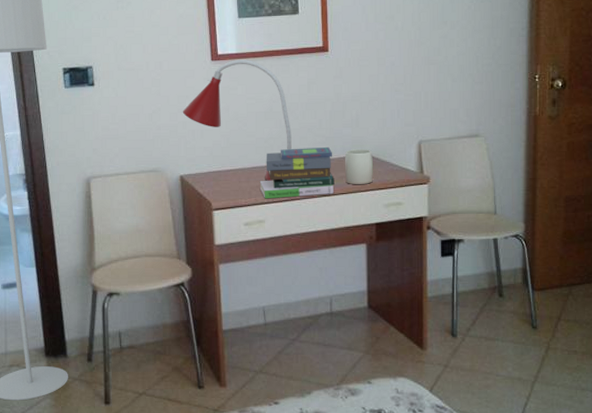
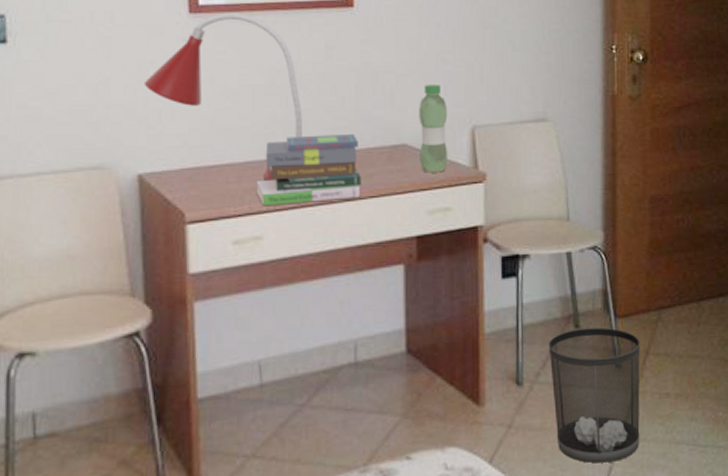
mug: present [344,149,374,185] -> none [374,137,414,185]
water bottle: none [378,109,400,176] -> present [419,85,448,173]
waste bin: none [477,297,554,399] -> present [548,327,641,464]

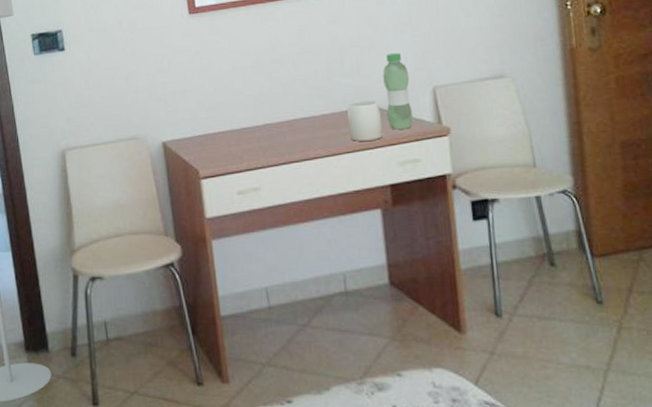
desk lamp: present [143,13,302,181] -> none [160,10,285,143]
books: present [256,133,361,207] -> none [251,100,338,164]
mug: none [374,137,414,185] -> present [347,100,383,142]
waste bin: present [548,327,641,464] -> none [524,266,630,393]

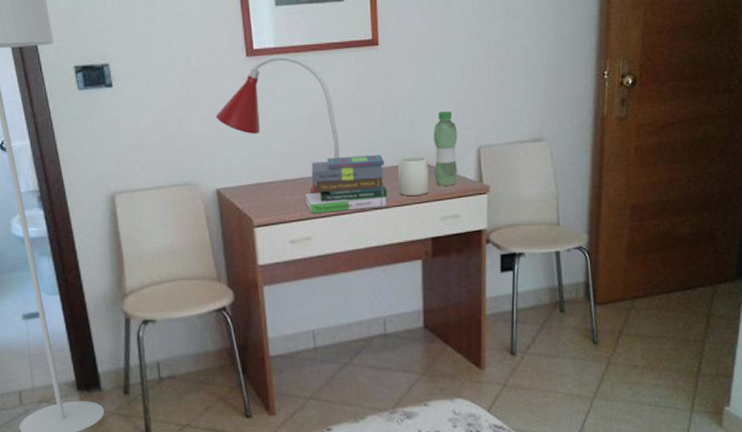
desk lamp: none [160,10,285,143] -> present [215,55,339,193]
books: none [251,100,338,164] -> present [305,154,387,214]

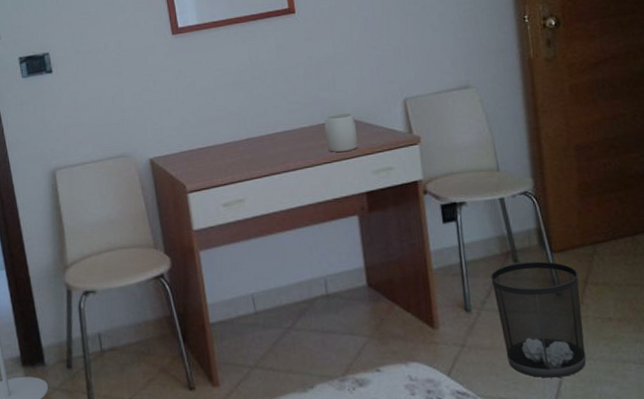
desk lamp: present [215,55,339,193] -> none [146,30,266,156]
books: present [305,154,387,214] -> none [235,113,317,176]
water bottle: present [434,111,458,186] -> none [357,67,386,140]
waste bin: none [538,312,615,416] -> present [490,261,587,378]

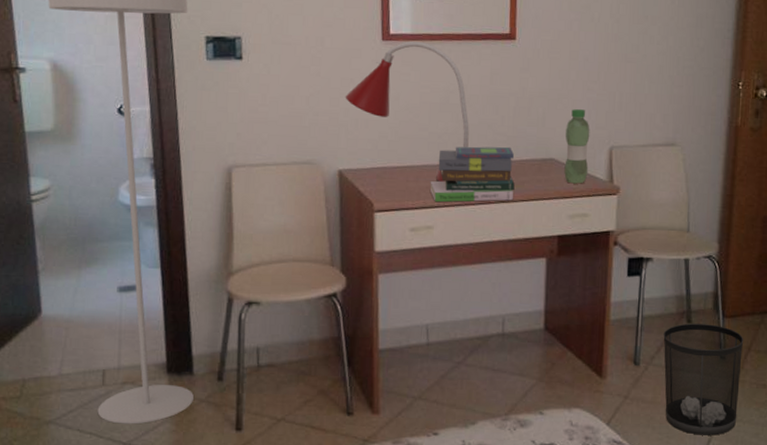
desk lamp: none [146,30,266,156] -> present [345,41,469,182]
books: none [235,113,317,176] -> present [429,146,515,203]
mug: present [324,112,358,153] -> none [526,151,559,192]
water bottle: none [357,67,386,140] -> present [564,109,590,184]

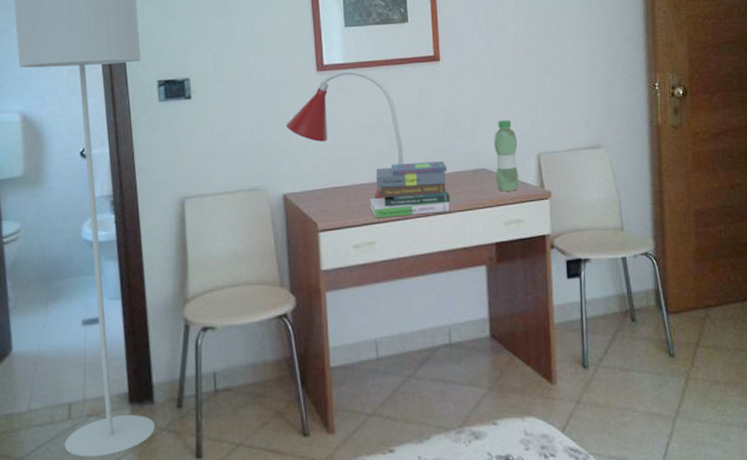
waste bin: present [663,323,744,436] -> none [609,322,694,438]

